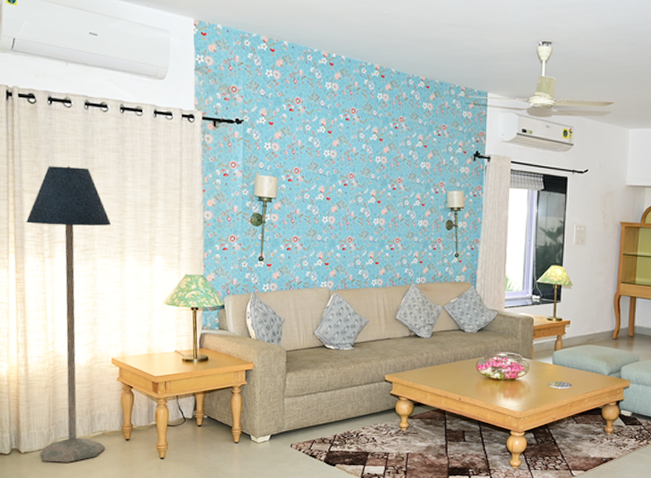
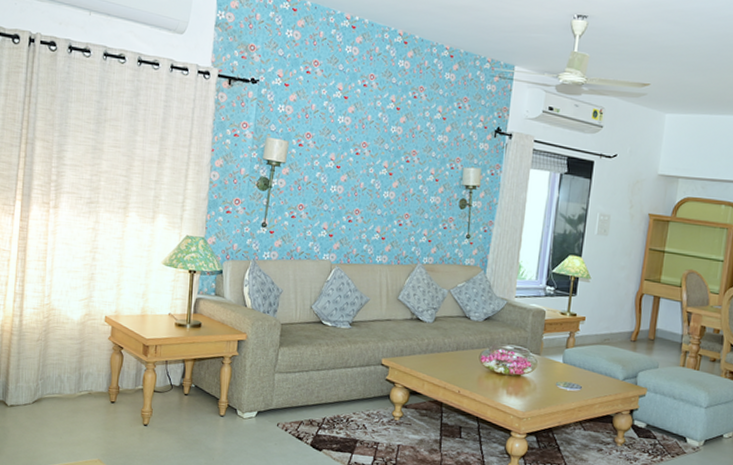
floor lamp: present [25,166,112,462] -> none [25,115,118,420]

